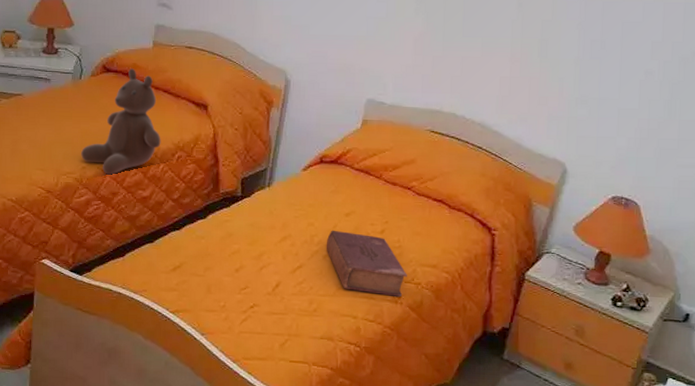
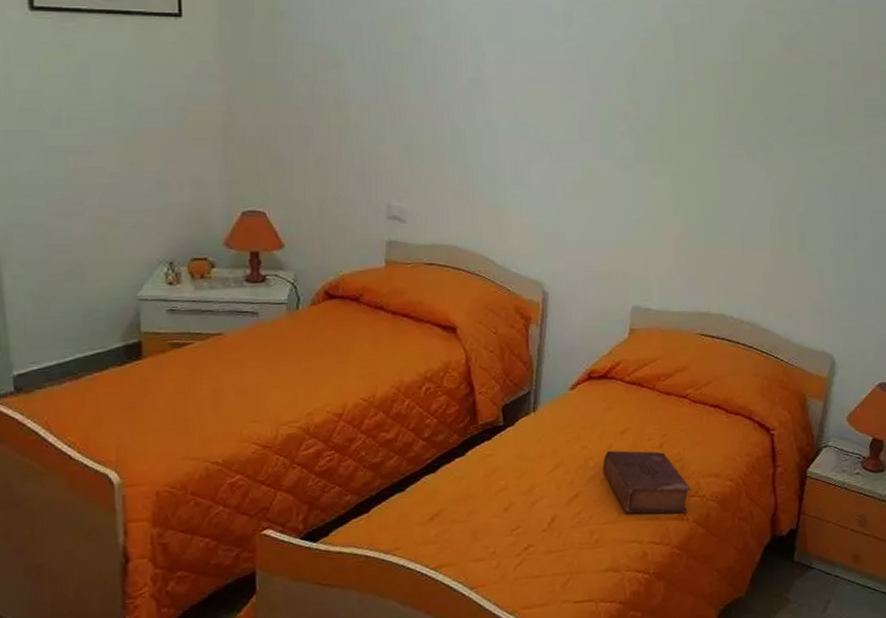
teddy bear: present [81,68,161,175] -> none [305,292,404,419]

